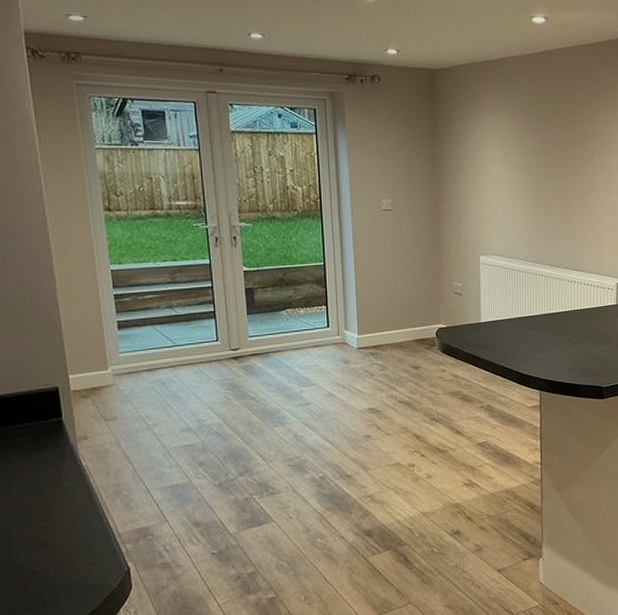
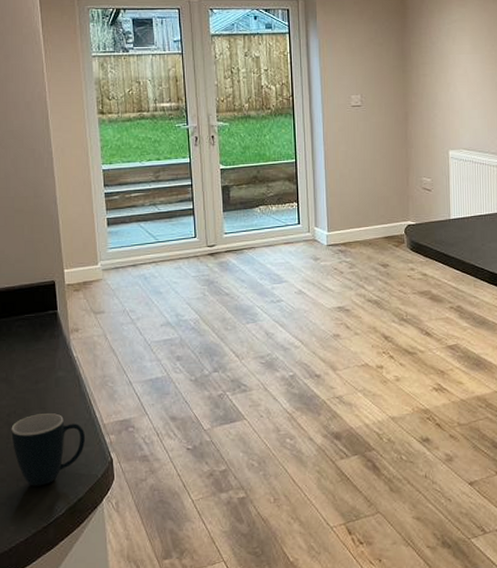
mug: none [11,525,99,601] -> present [11,413,86,486]

